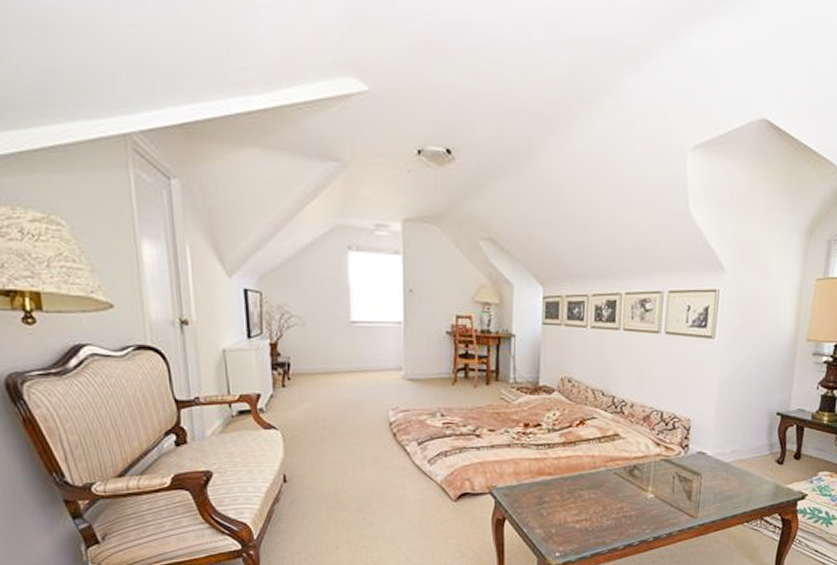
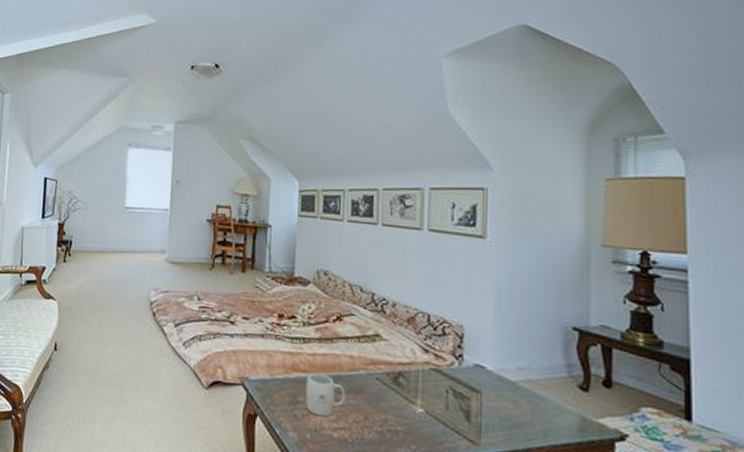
mug: none [551,474,587,512] -> present [305,372,346,417]

